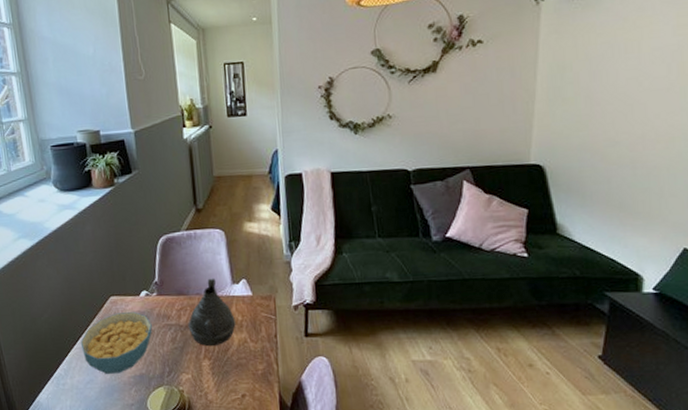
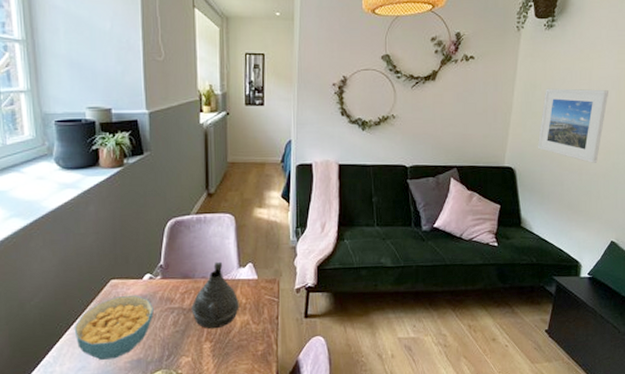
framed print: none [572,63,667,154] -> present [537,88,608,163]

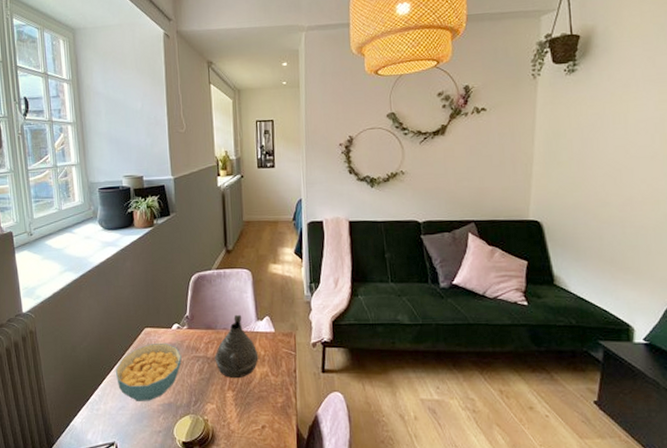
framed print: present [537,88,608,163] -> none [566,134,651,215]

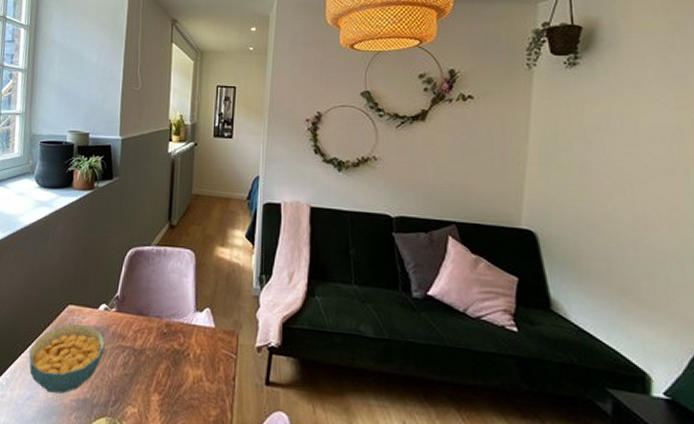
teapot: present [214,314,259,379] -> none [143,301,193,380]

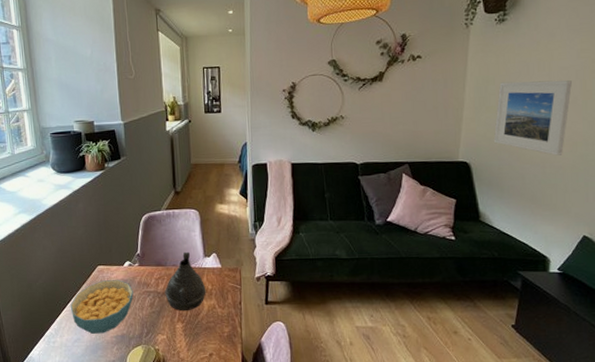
teapot: none [143,301,193,380] -> present [165,251,206,311]
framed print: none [566,136,668,236] -> present [493,80,572,156]

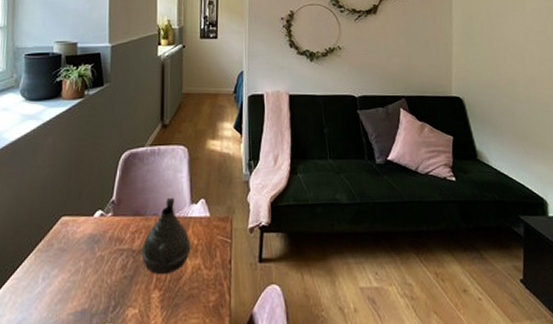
cereal bowl: present [70,279,134,334] -> none [19,233,102,311]
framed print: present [493,80,572,156] -> none [481,20,545,93]

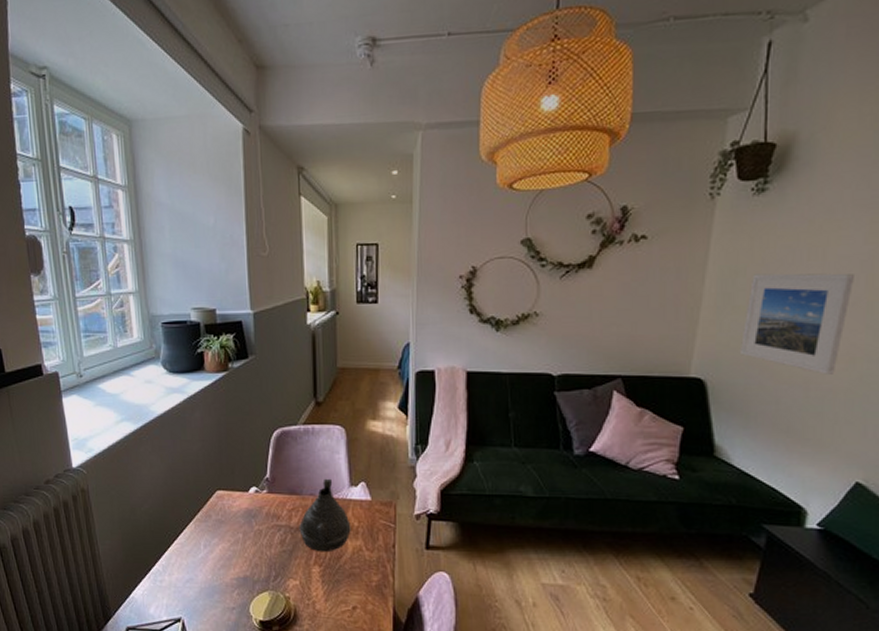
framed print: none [481,20,545,93] -> present [739,273,854,375]

